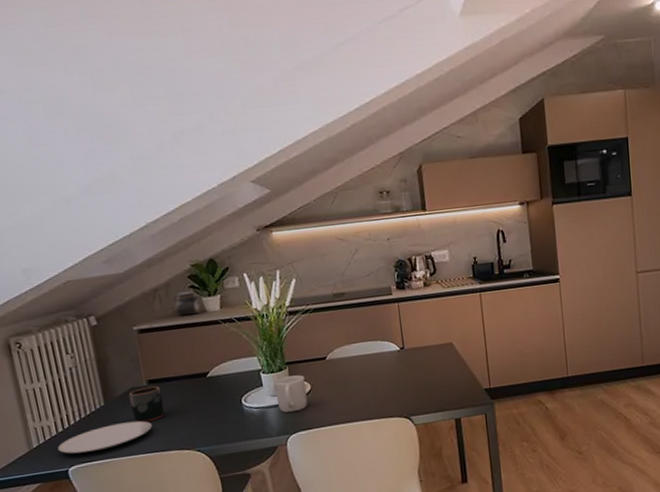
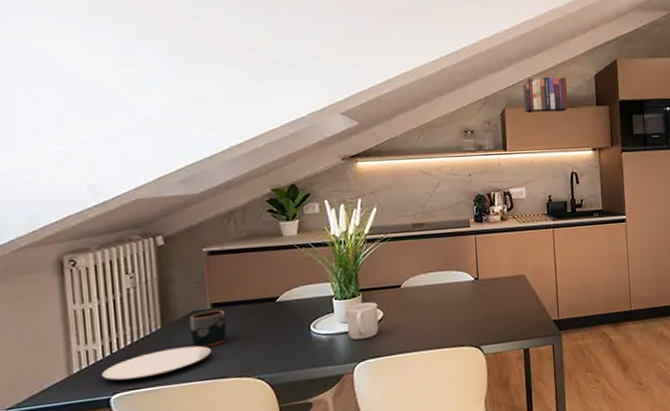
jar: present [172,291,201,316] -> none [248,215,278,239]
books: none [439,123,491,167] -> present [523,76,569,113]

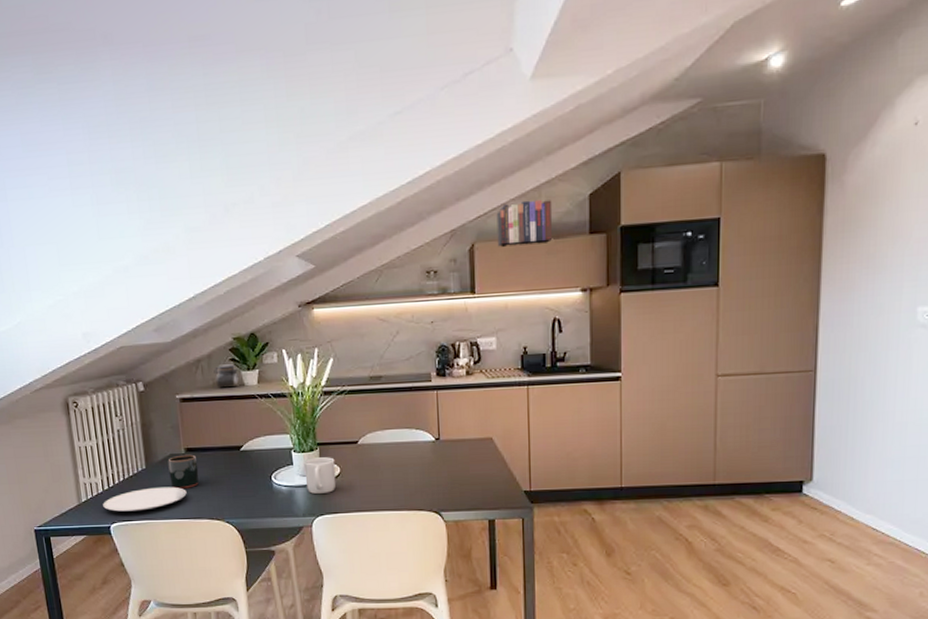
jar: none [248,215,278,239] -> present [214,364,240,388]

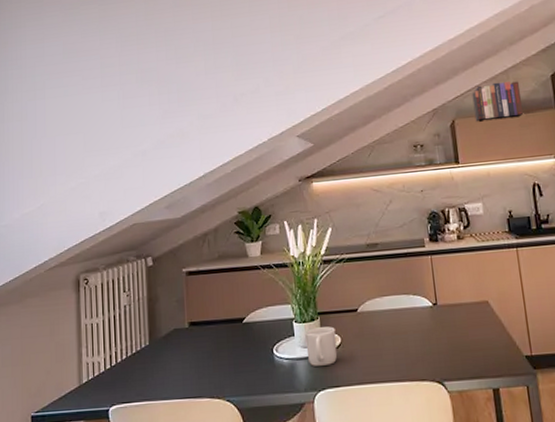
plate: present [103,486,187,512] -> none [103,363,188,393]
mug: present [168,454,199,489] -> none [171,328,201,366]
jar: present [214,364,240,388] -> none [219,237,244,260]

